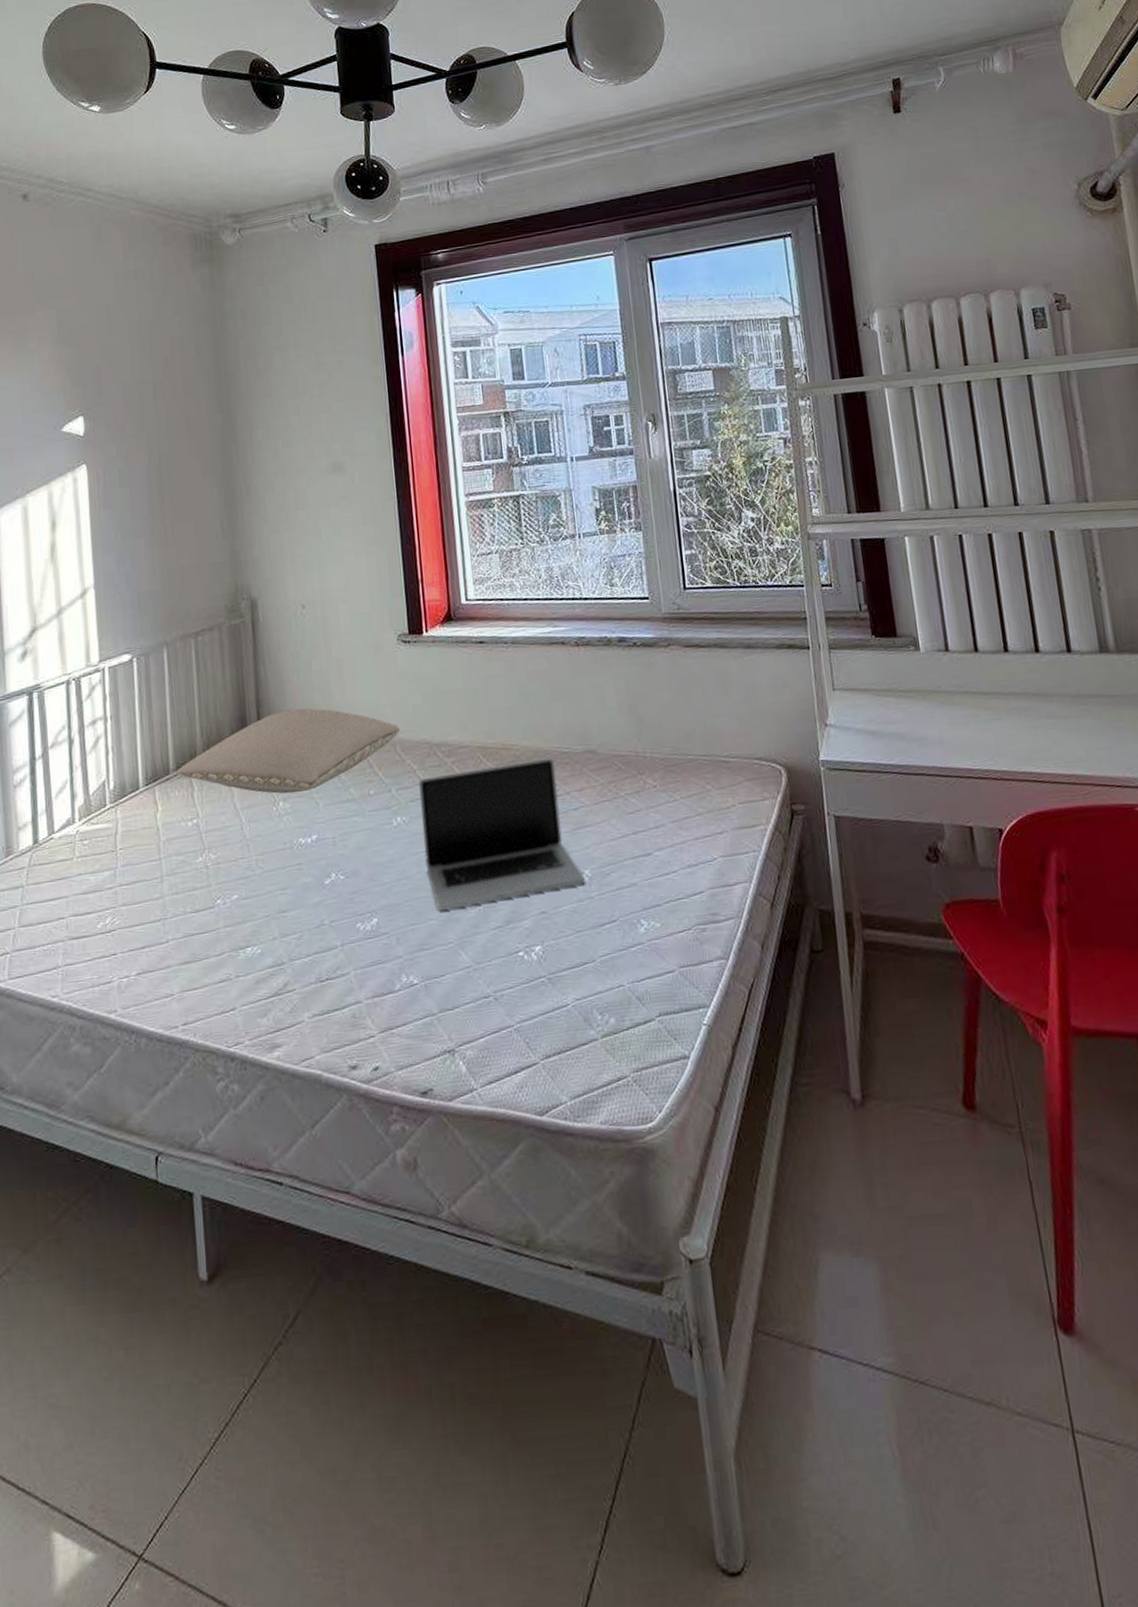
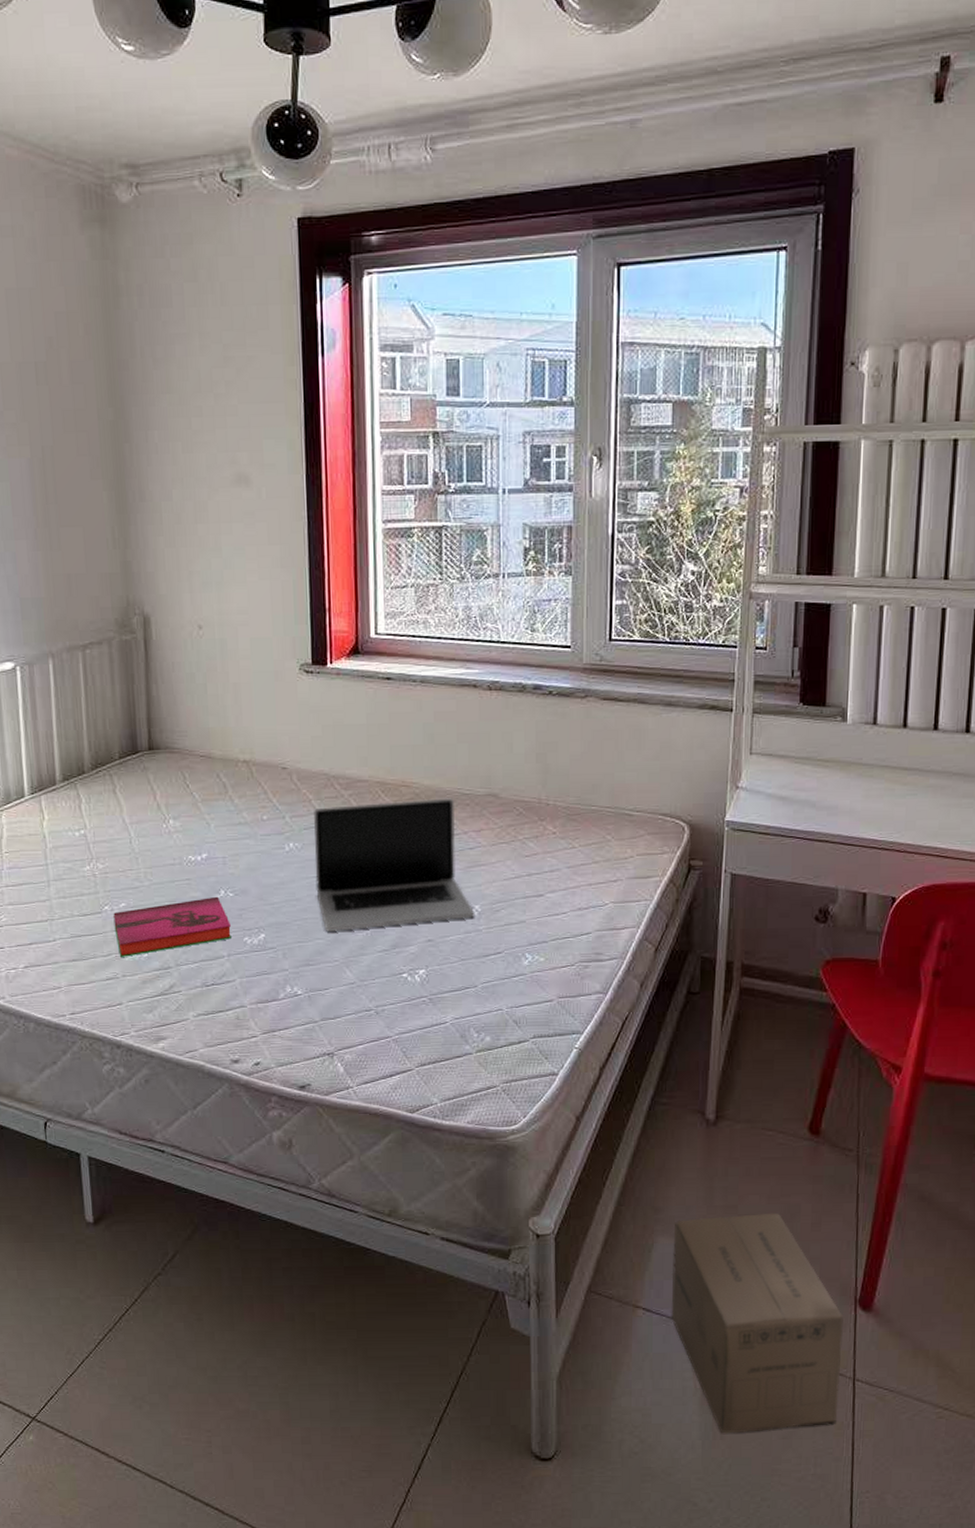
pillow: present [176,708,400,794] -> none [63,730,298,813]
hardback book: none [226,880,344,955] -> present [113,896,231,957]
cardboard box: none [838,1211,1064,1521] -> present [671,1213,844,1434]

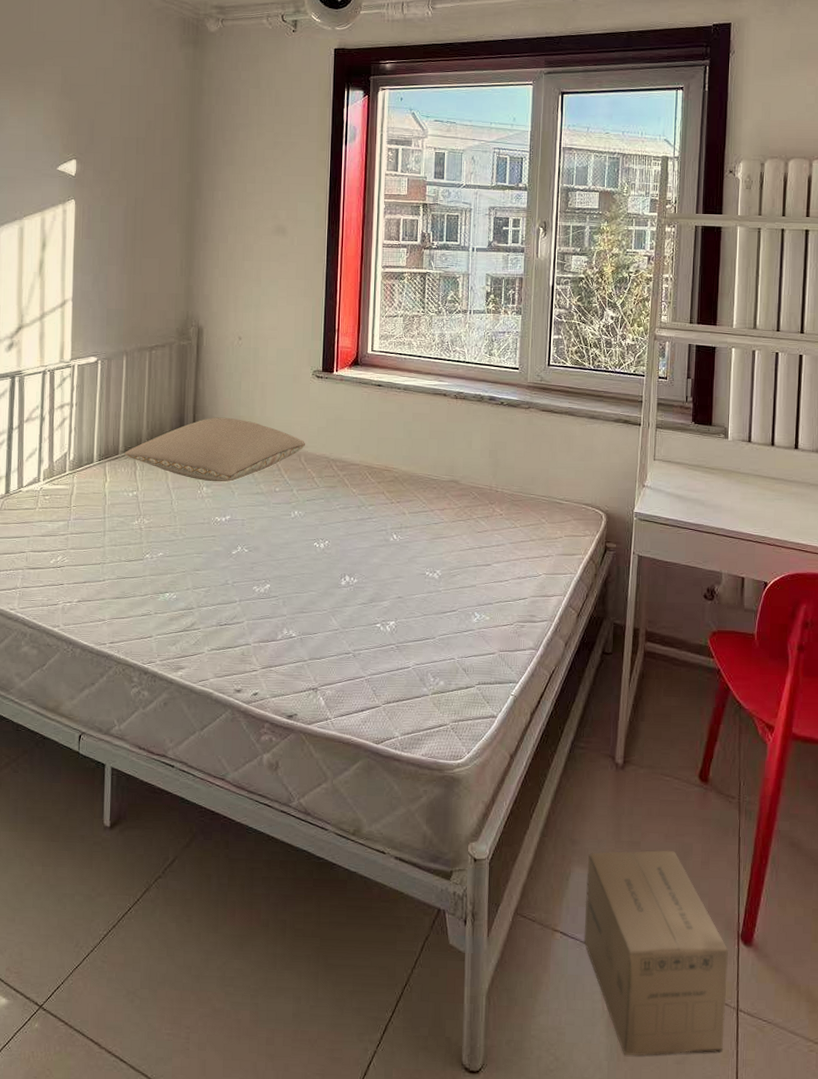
pillow: none [63,730,298,813] -> present [124,417,306,482]
hardback book: present [113,896,231,957] -> none [152,551,244,597]
laptop: present [314,798,475,931] -> none [313,481,437,586]

